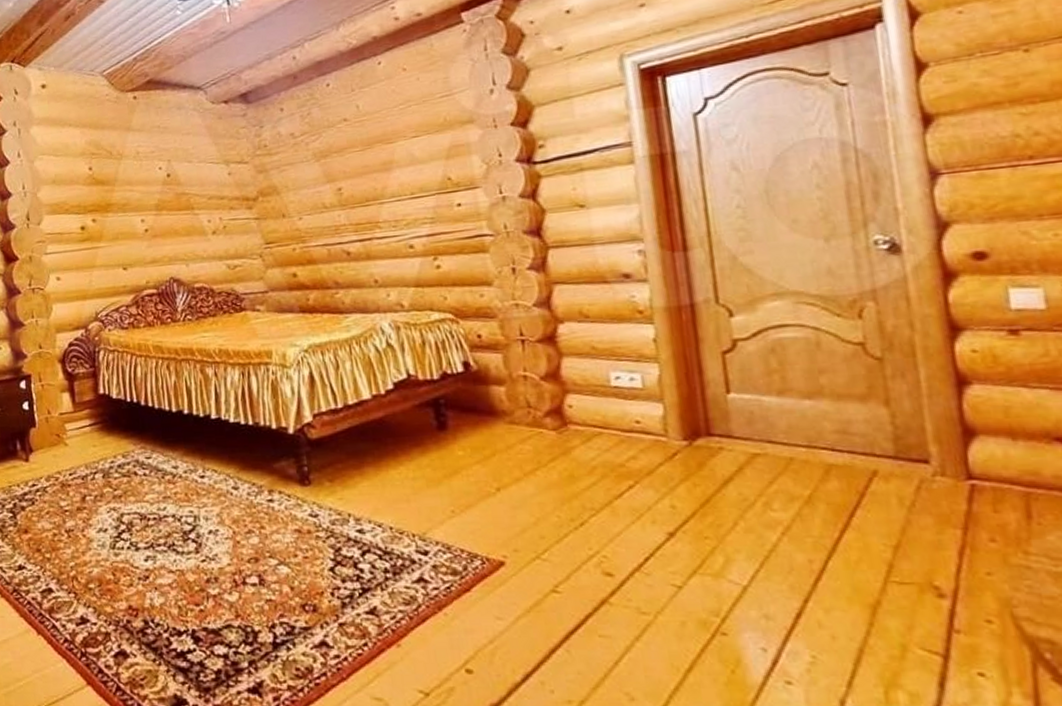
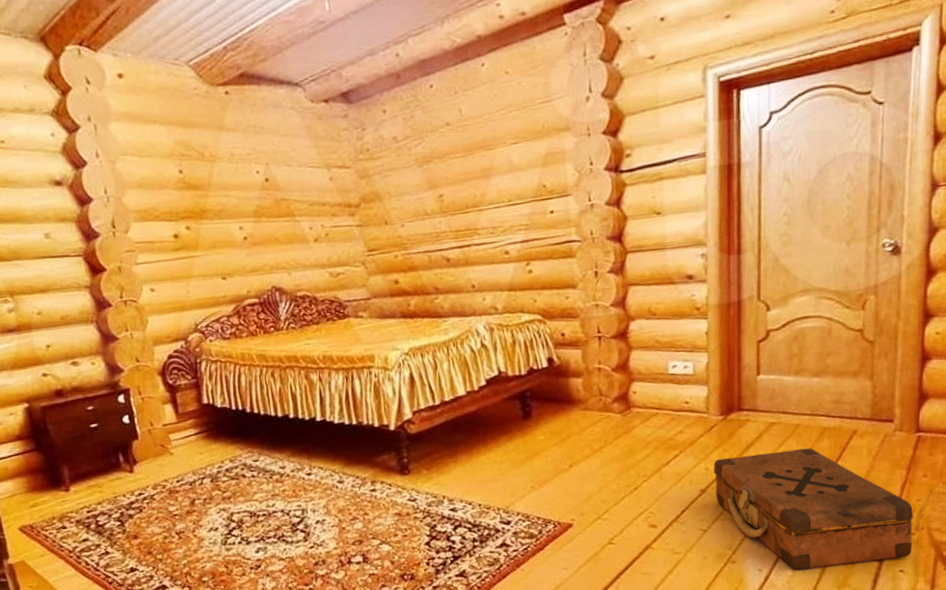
suitcase: none [681,489,992,655] -> present [714,448,914,570]

